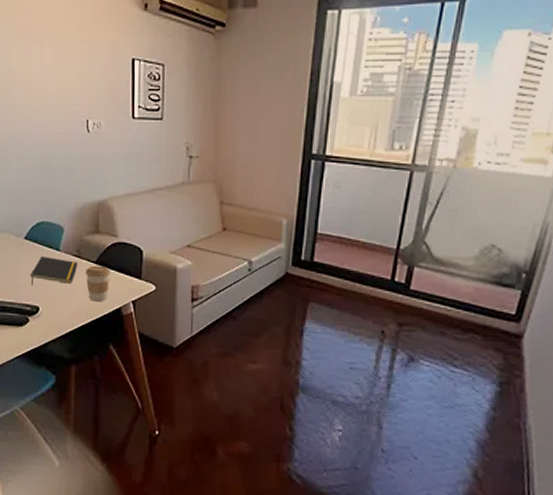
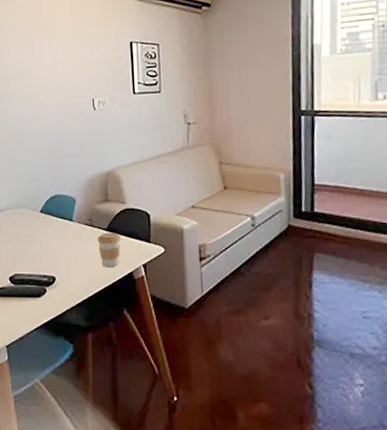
notepad: present [30,256,78,285] -> none [46,227,90,256]

